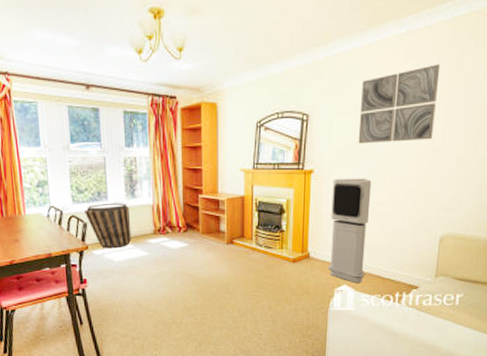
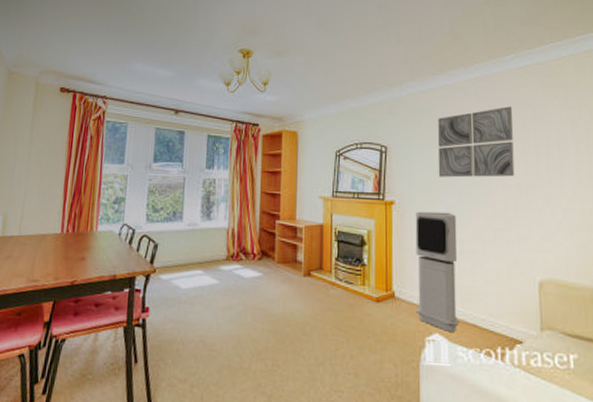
basket: present [83,203,132,249] -> none [156,224,204,274]

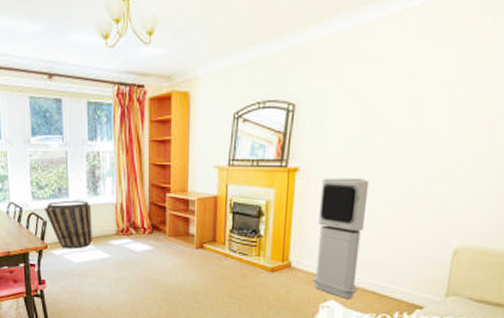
basket: none [156,224,204,274] -> present [43,200,93,249]
wall art: present [437,106,515,178] -> none [354,42,463,138]

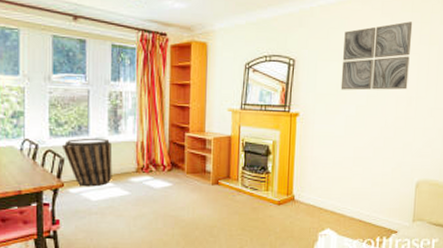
air purifier: present [312,178,370,298] -> none [311,122,354,227]
wall art: none [354,42,463,138] -> present [340,21,413,91]

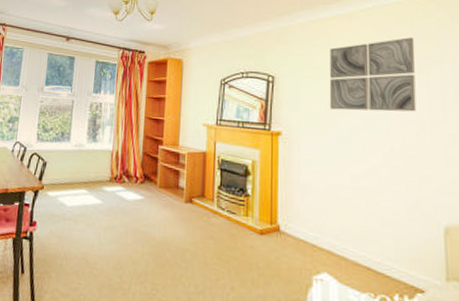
basket: present [61,138,112,187] -> none [45,144,89,193]

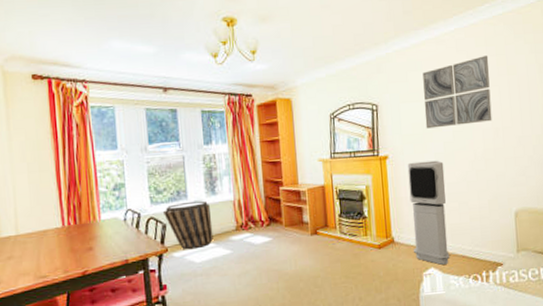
basket: none [45,144,89,193] -> present [162,200,214,250]
air purifier: none [302,143,350,273] -> present [407,160,450,265]

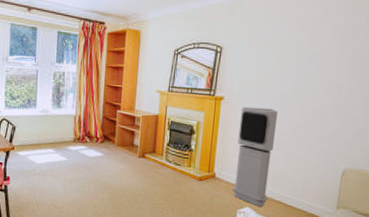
basket: present [162,200,214,250] -> none [14,110,54,152]
wall art: present [423,55,492,129] -> none [267,11,348,79]

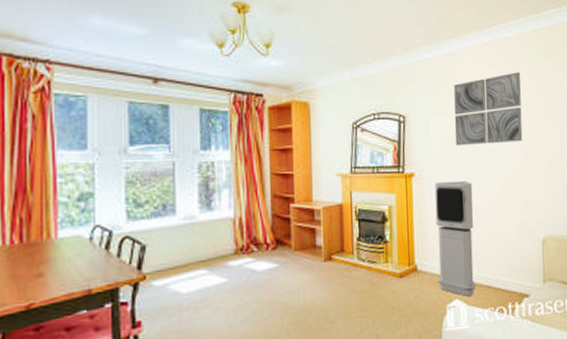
wall art: none [267,11,348,79] -> present [454,72,523,146]

